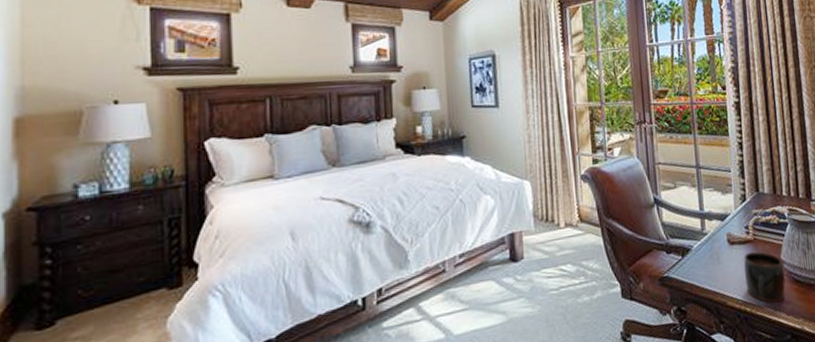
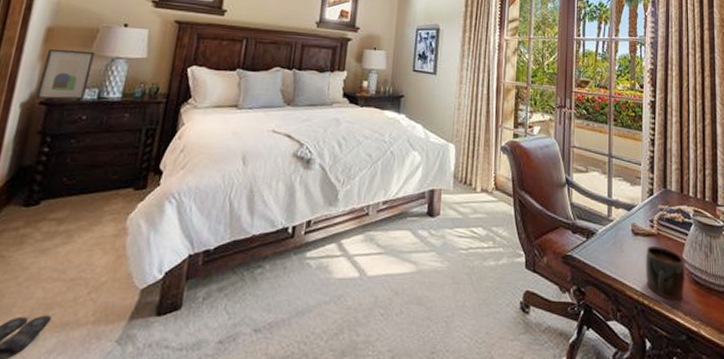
picture frame: none [20,139,85,206] -> present [36,49,96,101]

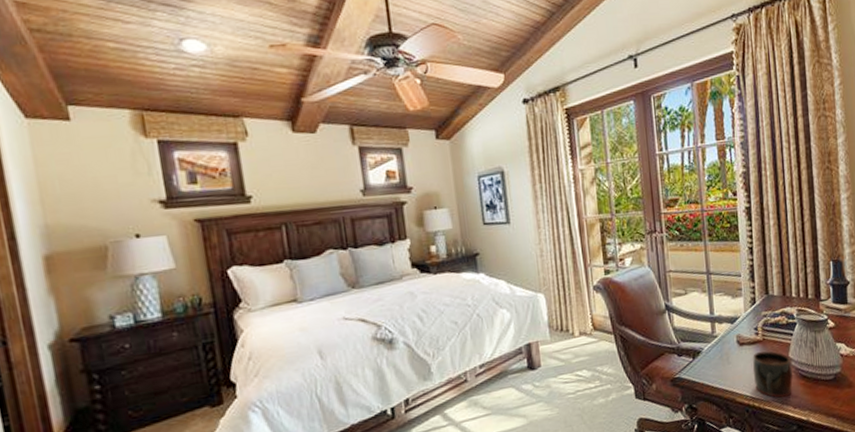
picture frame: present [36,49,96,101] -> none [55,272,119,337]

